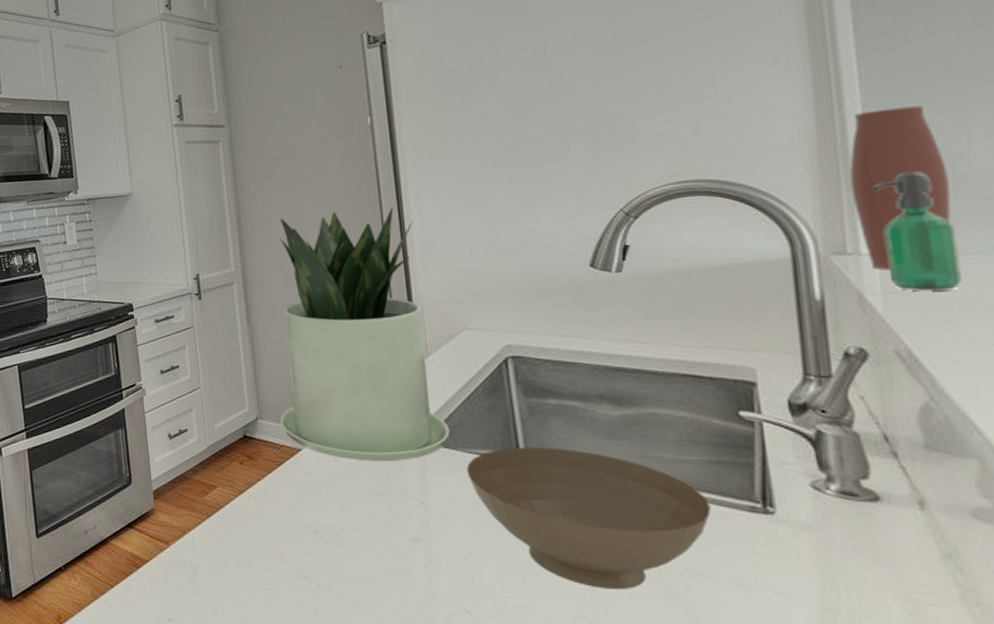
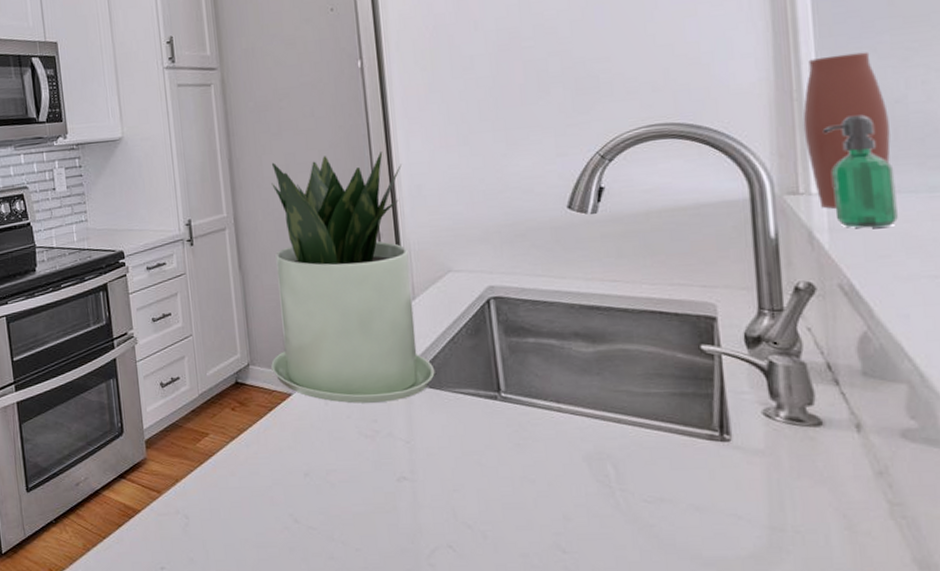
bowl: present [466,446,711,589] -> none [450,384,674,518]

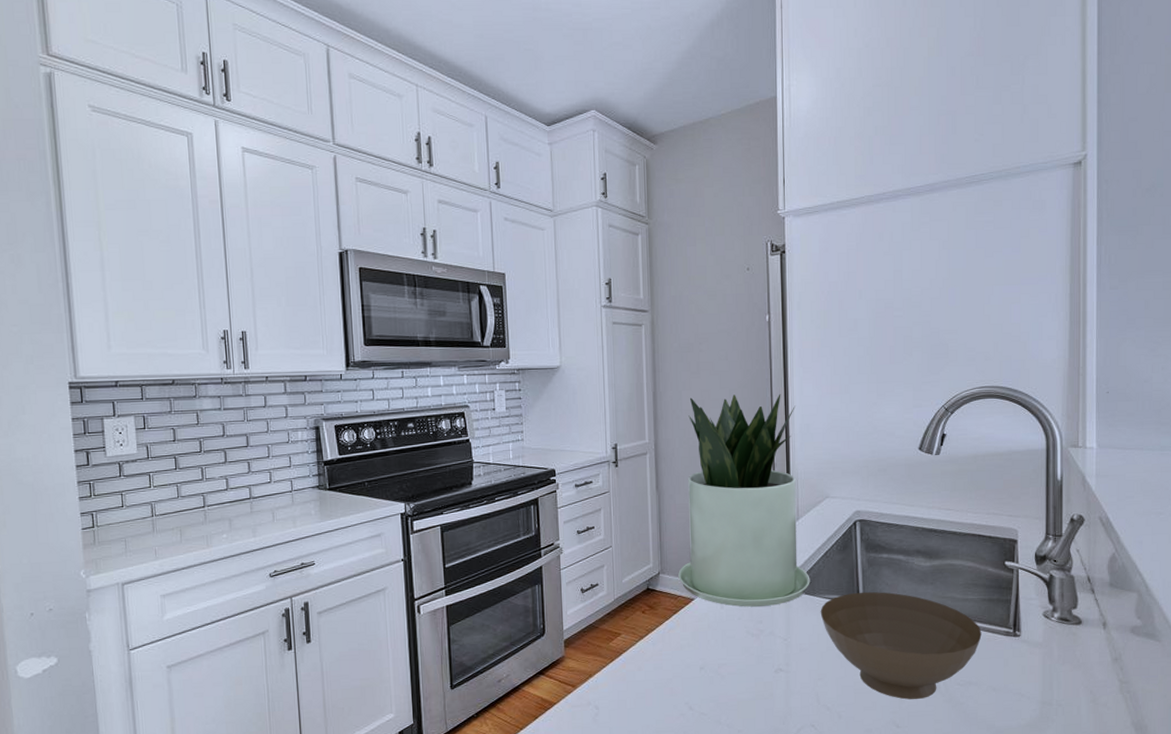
bowl: none [450,384,674,518] -> present [820,591,982,700]
vase: present [803,52,891,209] -> none [1085,342,1140,460]
soap dispenser: present [822,114,898,229] -> none [1097,389,1140,475]

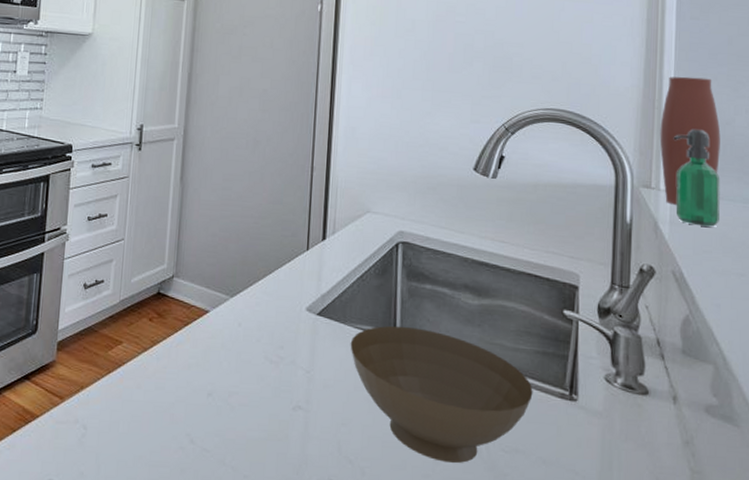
planter: present [678,394,810,607] -> none [194,83,342,330]
vase: none [1085,342,1140,460] -> present [659,76,721,205]
soap dispenser: none [1097,389,1140,475] -> present [673,129,720,227]

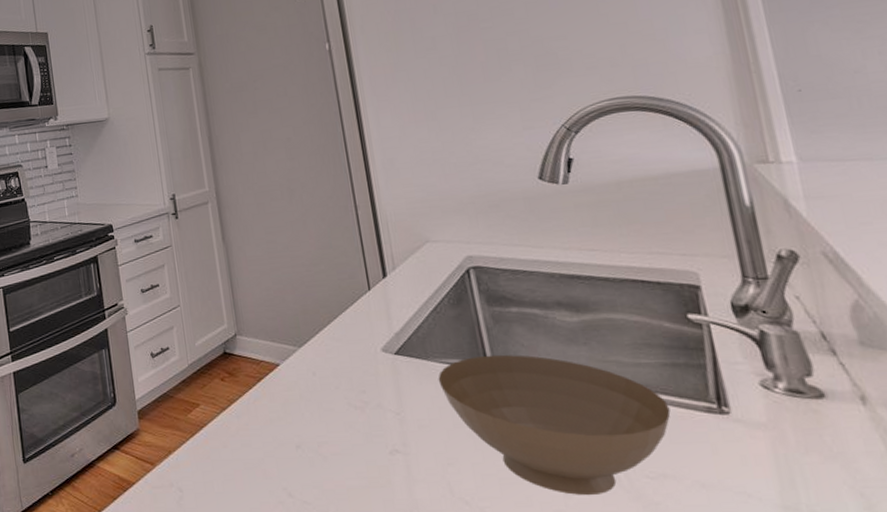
vase: present [659,76,721,205] -> none [762,25,858,177]
soap dispenser: present [673,129,720,227] -> none [784,85,874,196]

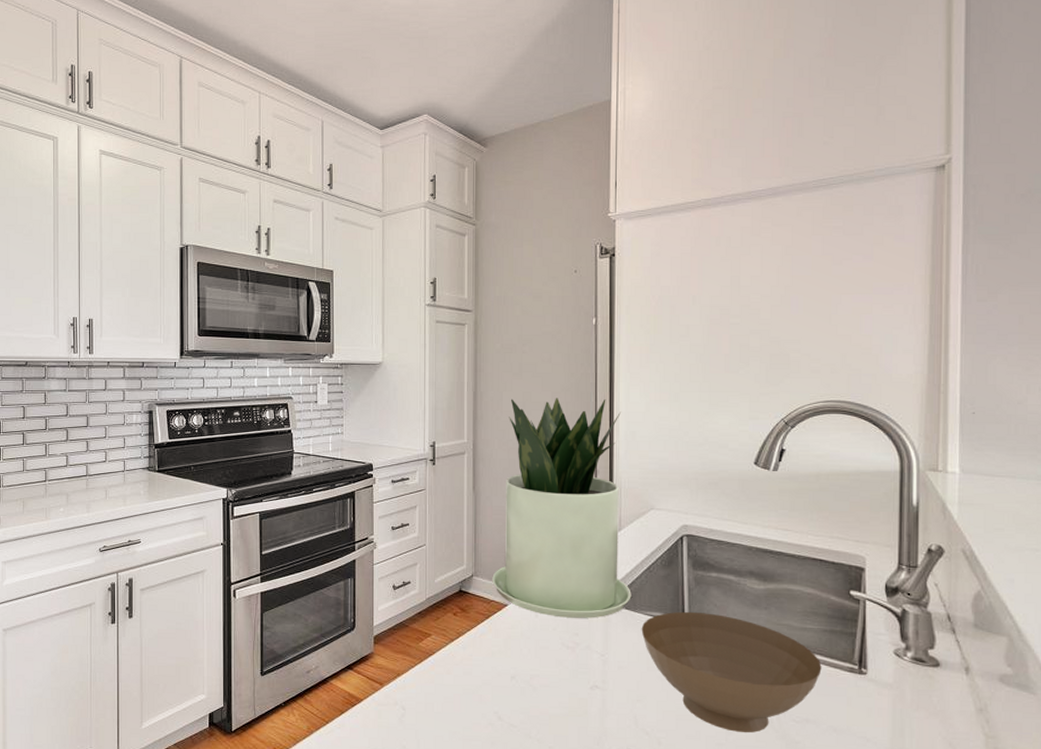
planter: none [250,127,421,374] -> present [492,398,632,618]

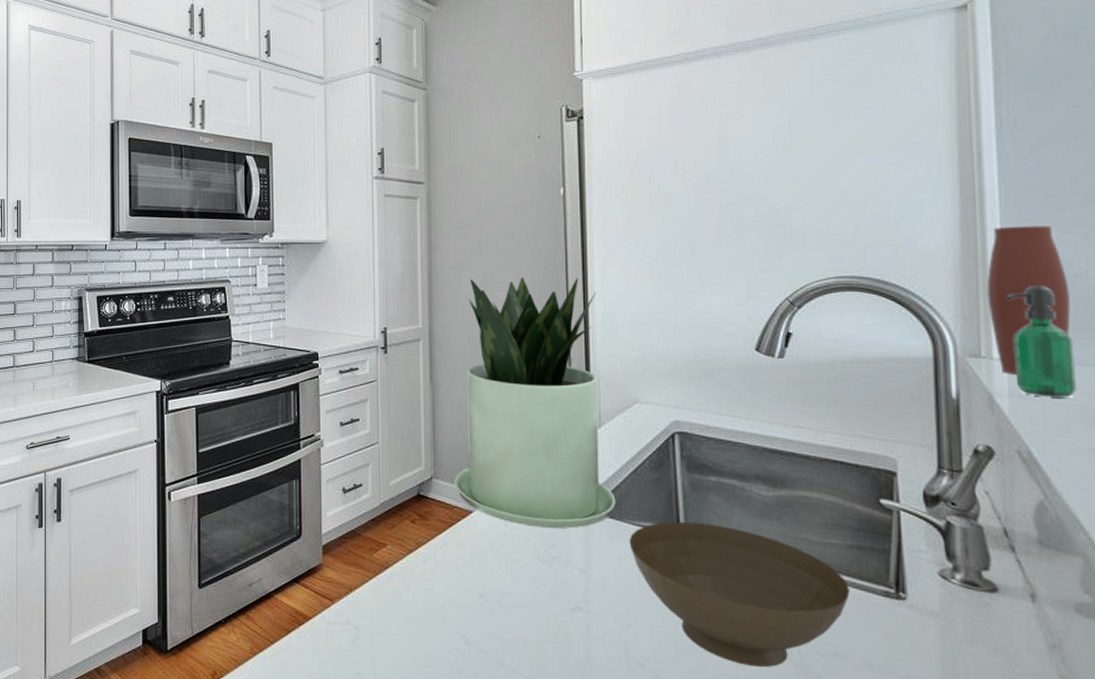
vase: none [946,359,1012,486] -> present [986,225,1071,375]
soap dispenser: none [960,410,1012,505] -> present [1005,285,1076,398]

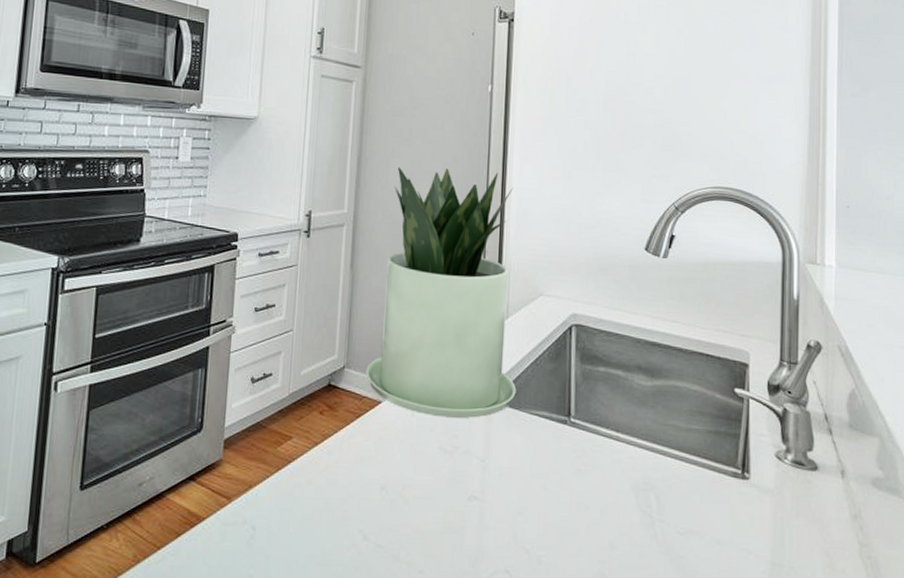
bowl: present [629,521,850,667] -> none [525,410,706,547]
vase: present [986,225,1071,375] -> none [824,153,881,280]
soap dispenser: present [1005,285,1076,398] -> none [836,204,882,301]

